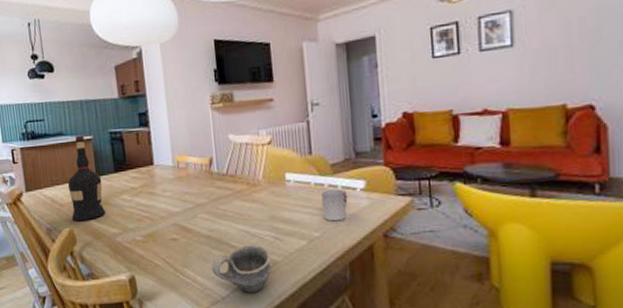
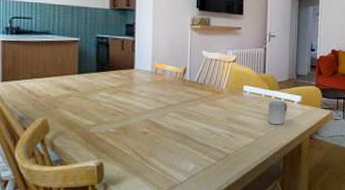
liquor: present [67,135,106,221] -> none [47,36,83,112]
cup: present [211,244,272,292] -> none [174,139,224,178]

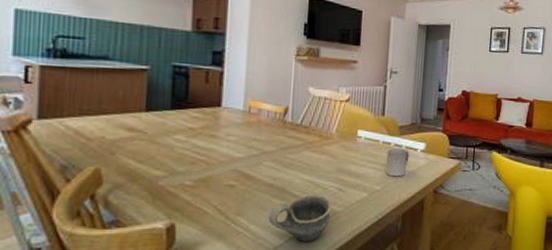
cup: none [174,139,224,178] -> present [268,194,332,241]

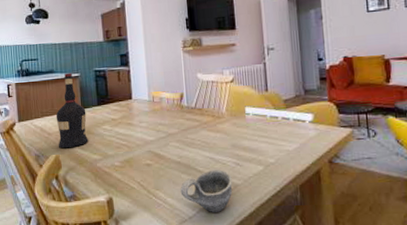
liquor: none [101,63,152,160] -> present [55,73,88,149]
cup: present [386,148,410,177] -> none [276,121,299,149]

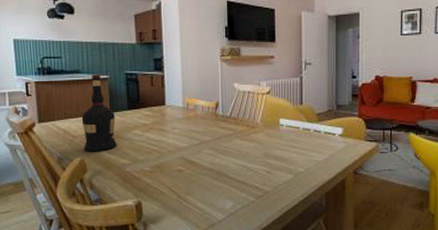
cup: present [180,169,233,212] -> none [211,176,263,217]

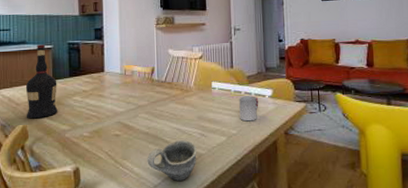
cup: none [211,176,263,217] -> present [147,139,197,181]
cup: none [308,134,328,160] -> present [239,96,259,122]

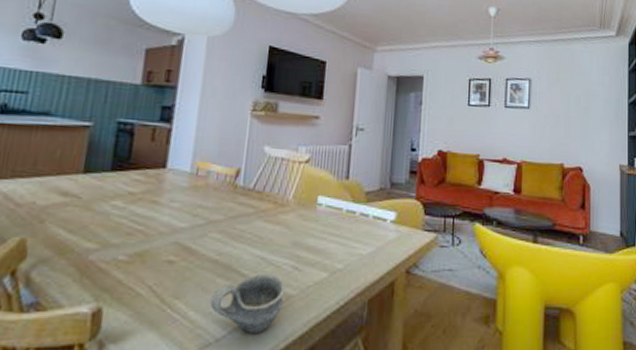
liquor: present [25,44,58,119] -> none [28,119,90,229]
cup: present [239,96,259,122] -> none [349,218,378,253]

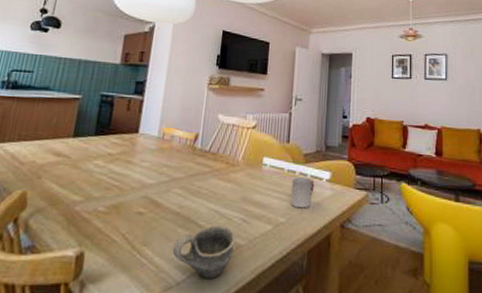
cup: none [349,218,378,253] -> present [291,177,315,209]

